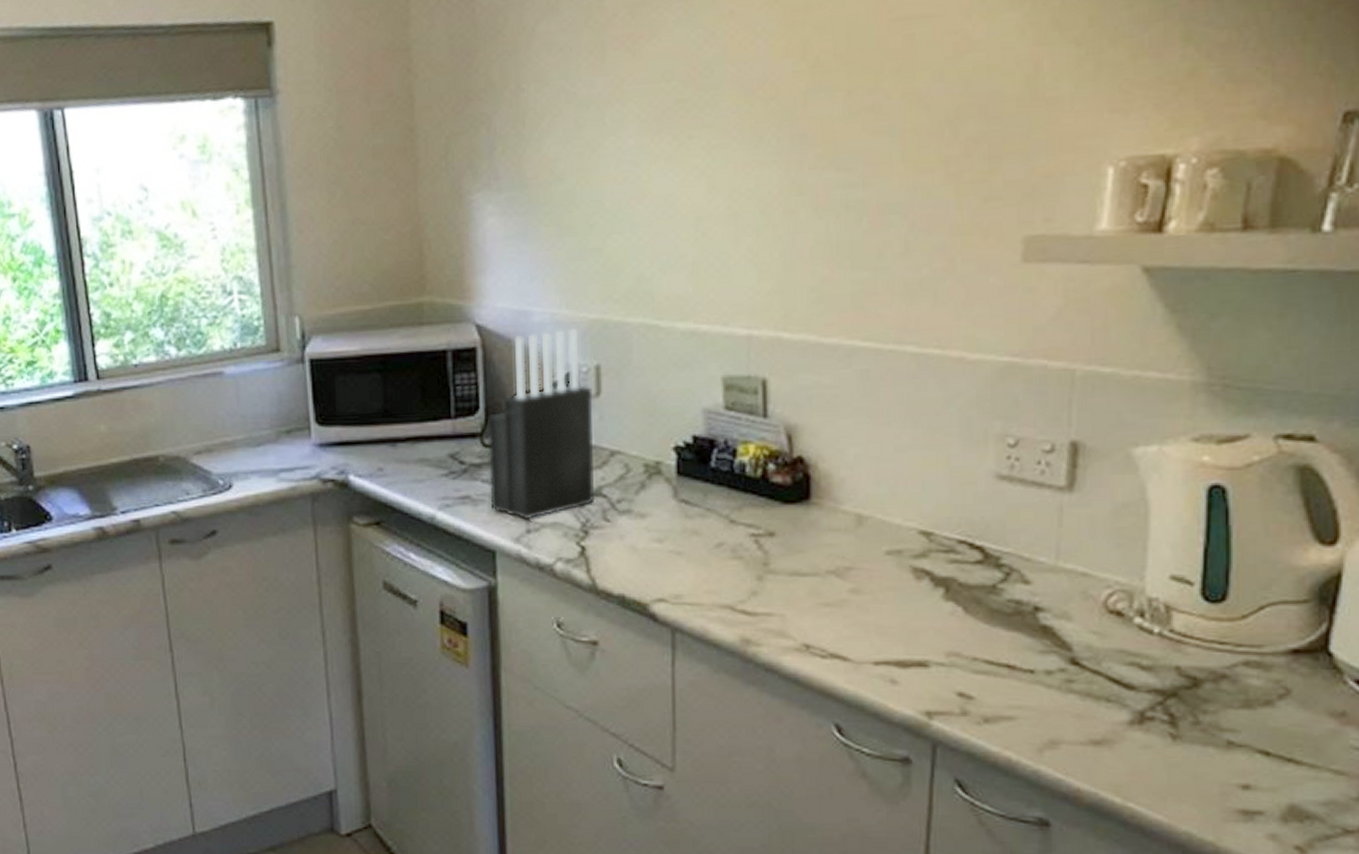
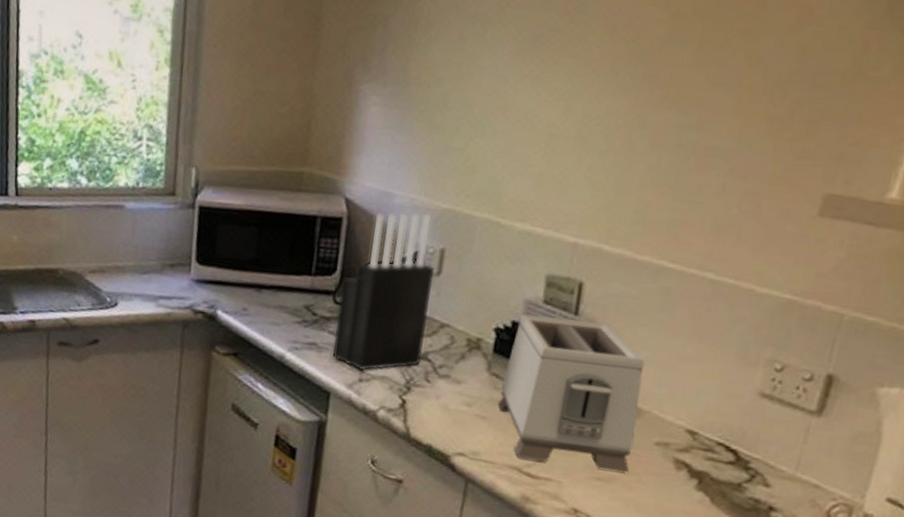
toaster: none [693,422,861,593] -> present [498,314,645,473]

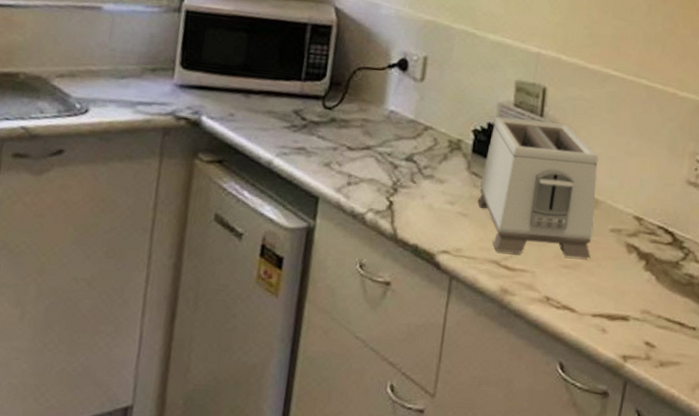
knife block: present [332,213,435,371] -> none [321,23,419,174]

